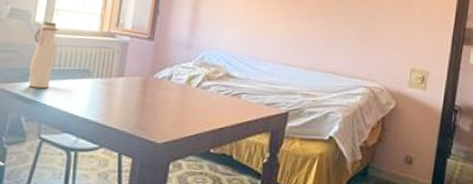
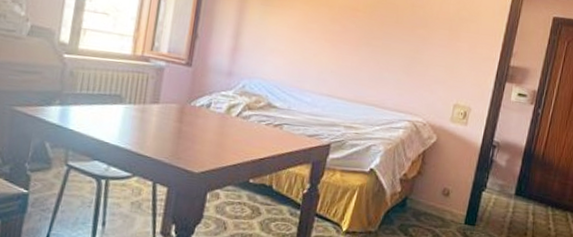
water bottle: present [28,20,59,89] -> none [53,40,86,114]

